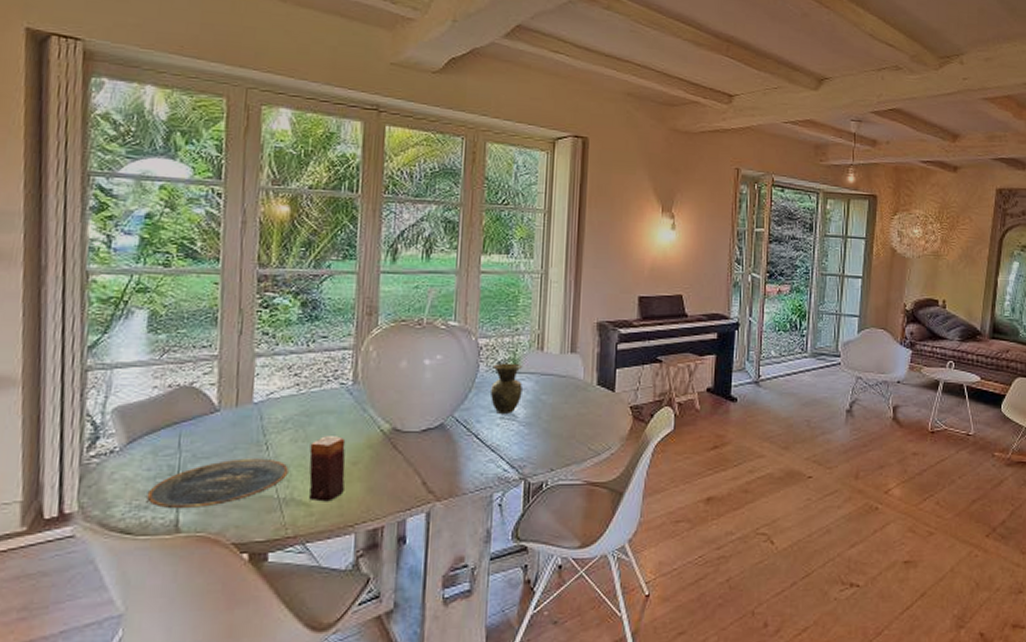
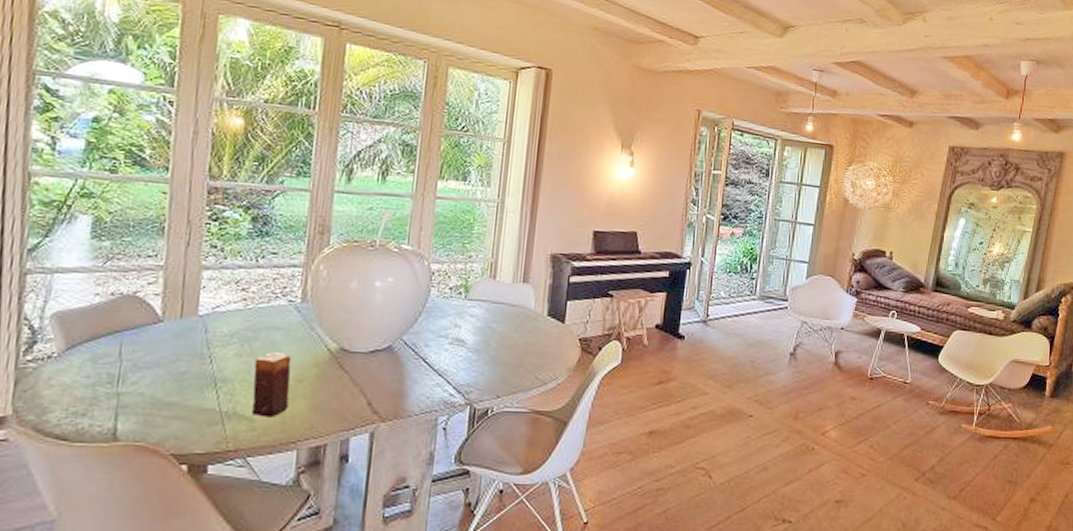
plate: present [147,458,289,509] -> none [84,370,232,418]
vase: present [489,362,522,414] -> none [439,289,473,339]

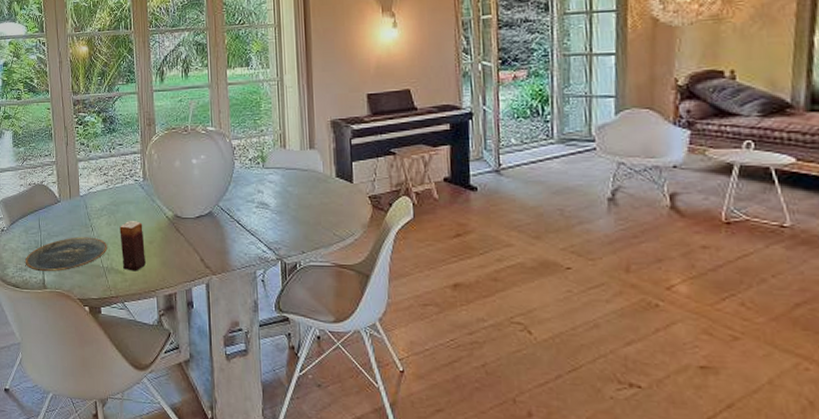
plate: none [84,370,232,418] -> present [25,237,107,272]

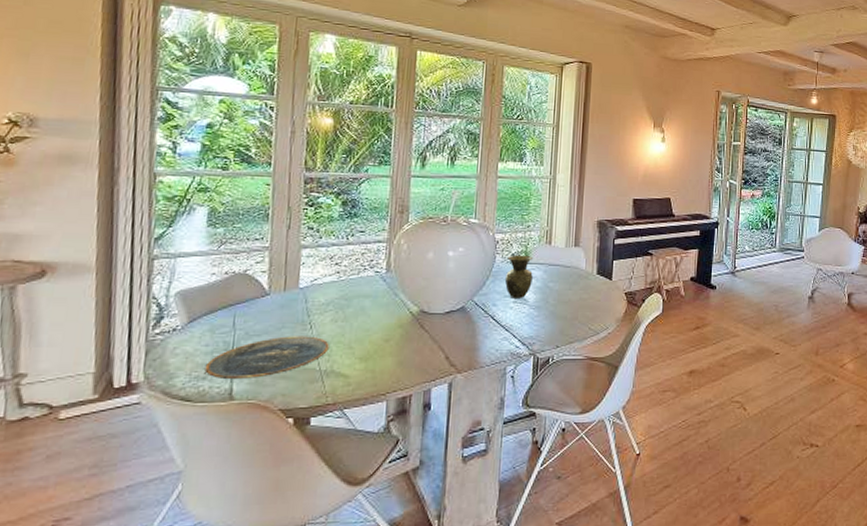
candle: present [119,221,146,272] -> none [347,317,379,374]
vase: none [245,159,272,203] -> present [504,255,533,298]

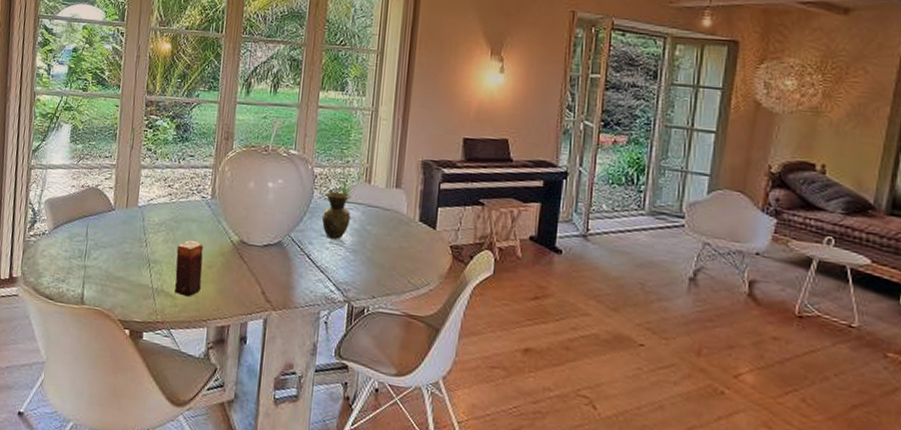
plate: present [205,336,329,380] -> none [64,251,161,287]
candle: none [347,317,379,374] -> present [175,240,204,297]

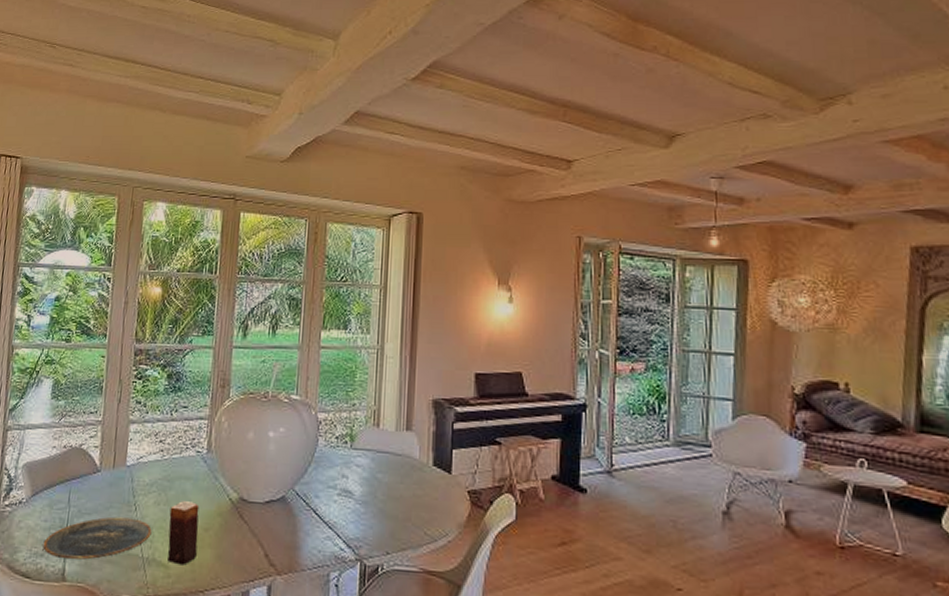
plate: none [64,251,161,287] -> present [43,517,152,560]
vase: present [321,191,351,239] -> none [328,438,359,491]

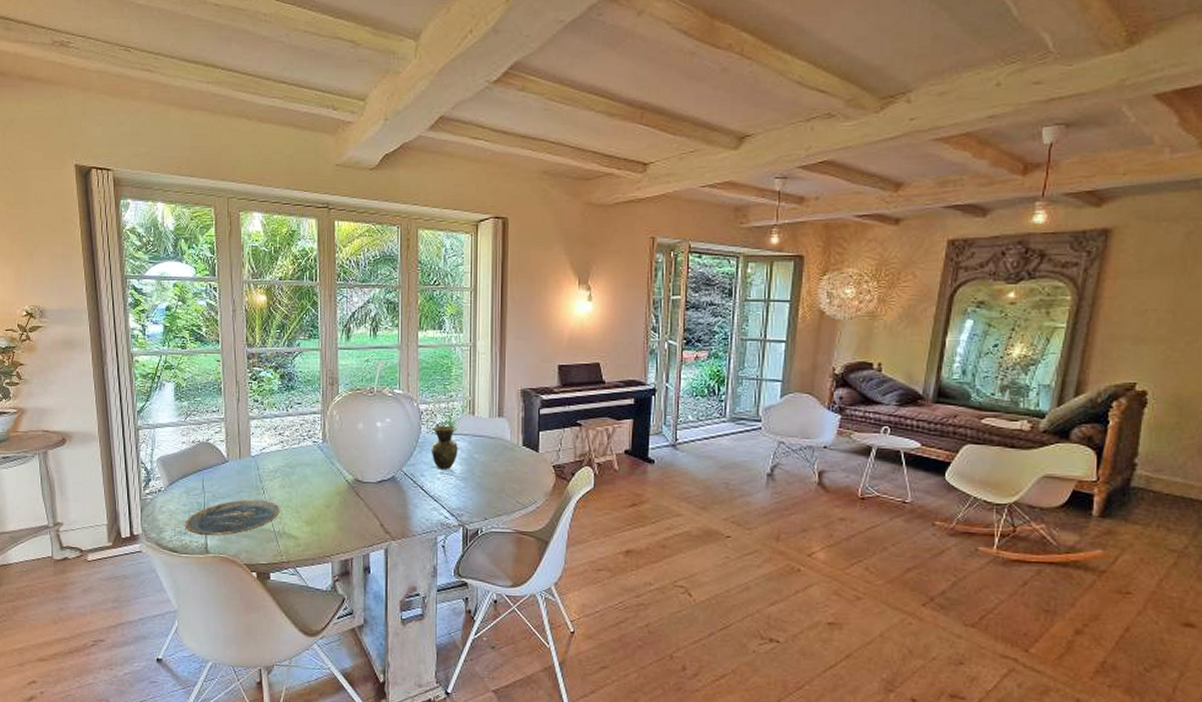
candle: present [167,501,200,566] -> none [294,484,321,536]
vase: none [328,438,359,491] -> present [431,425,458,469]

